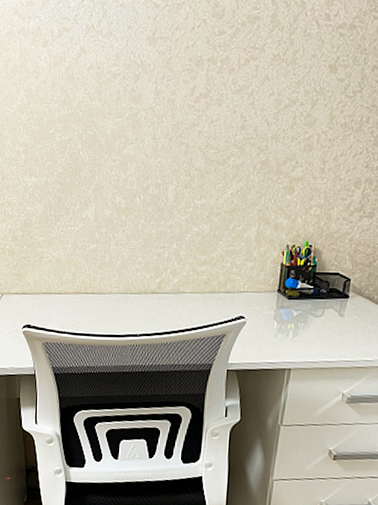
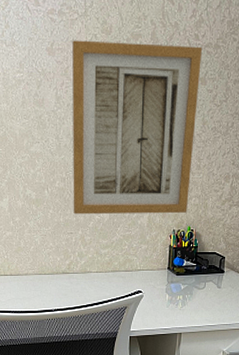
wall art: none [167,26,335,226] -> present [72,40,203,215]

